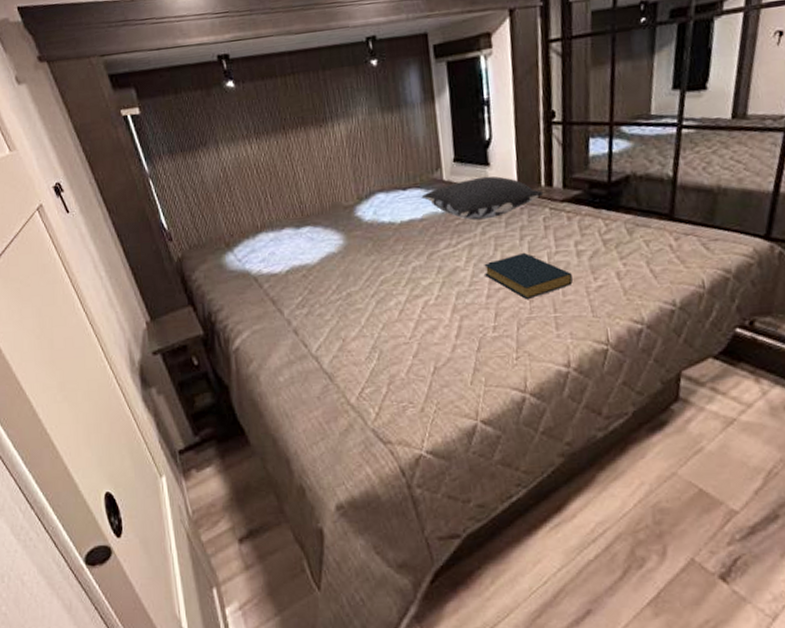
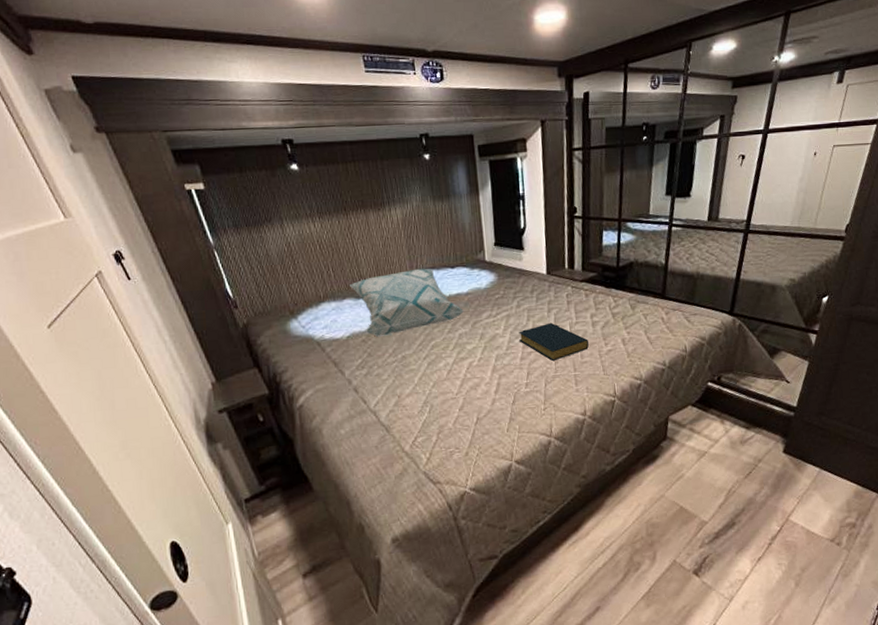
decorative pillow: none [287,191,419,271] -> present [348,268,465,337]
pillow: present [421,176,544,221] -> none [467,258,567,295]

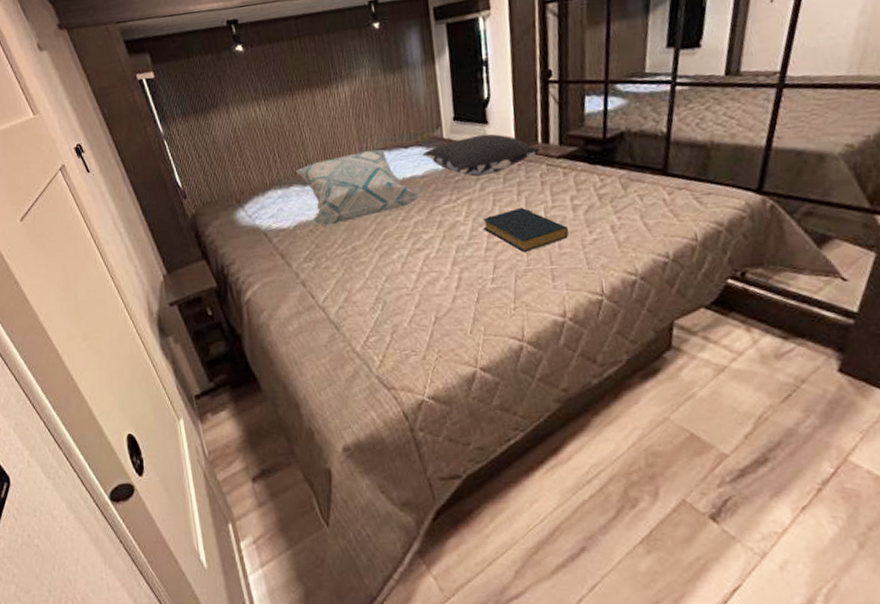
pillow: none [467,258,567,295] -> present [422,133,541,177]

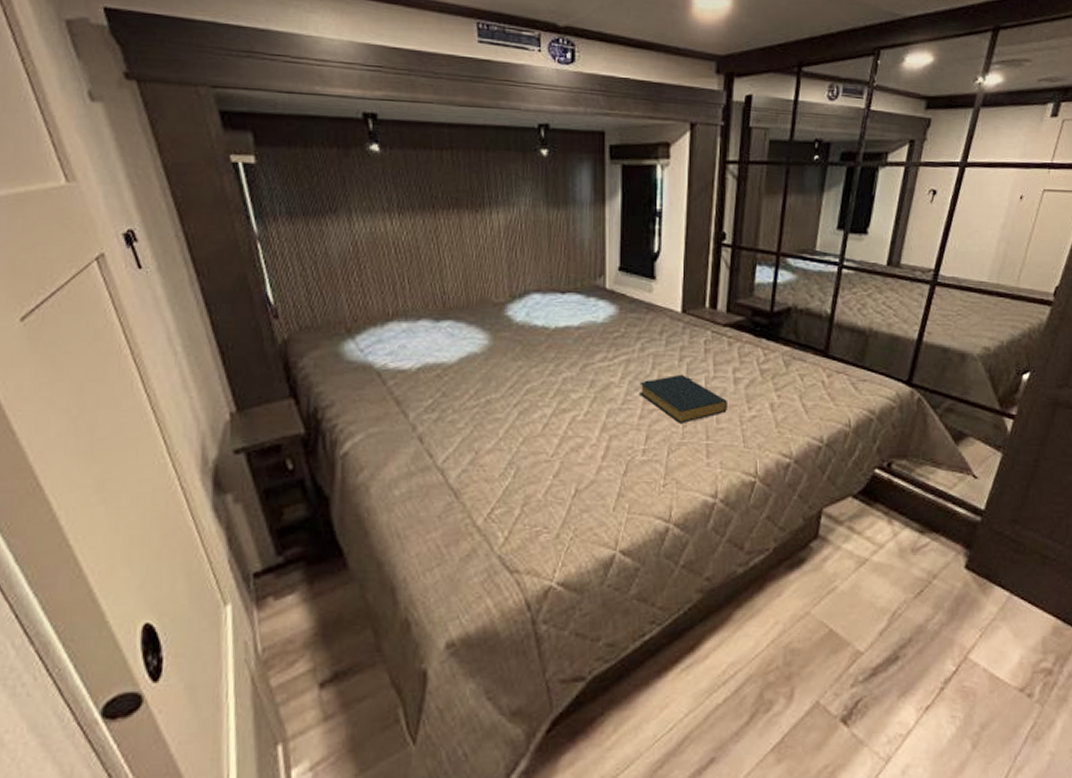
decorative pillow: present [295,149,420,226] -> none [427,290,573,372]
pillow: present [422,133,541,177] -> none [580,290,707,335]

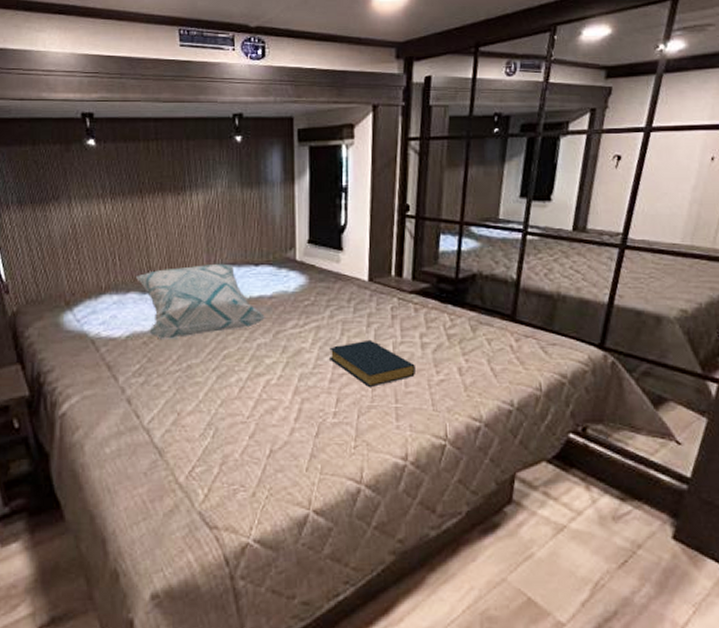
decorative pillow: none [427,290,573,372] -> present [135,263,267,339]

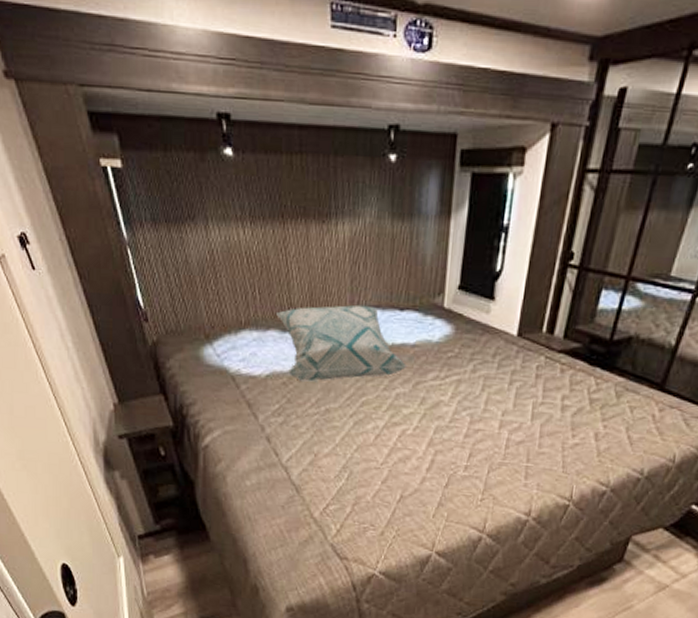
hardback book: present [329,339,415,387] -> none [467,397,552,445]

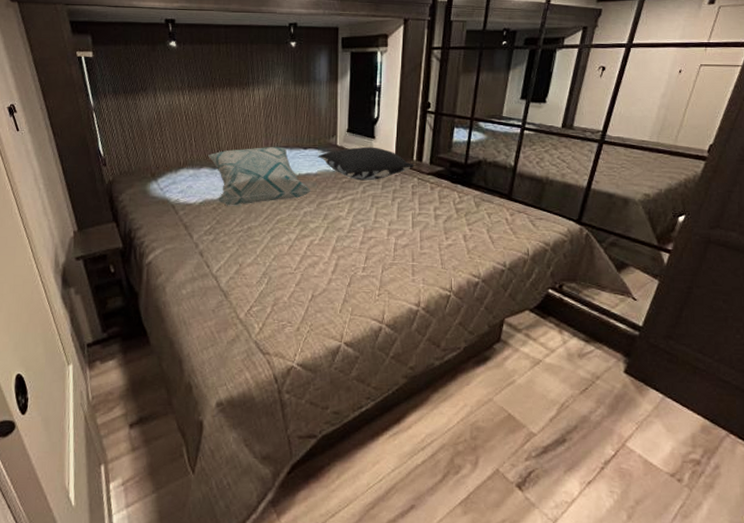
pillow: none [417,310,543,357] -> present [318,146,415,181]

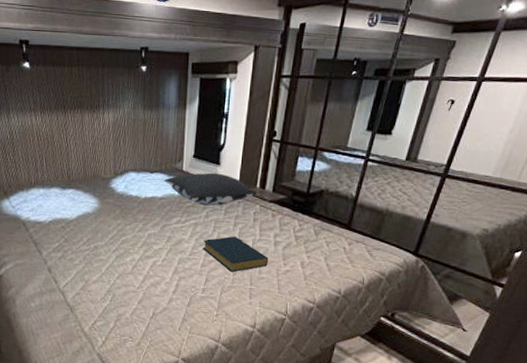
decorative pillow: present [207,146,312,206] -> none [57,169,157,226]
hardback book: none [361,211,429,248] -> present [203,236,268,272]

